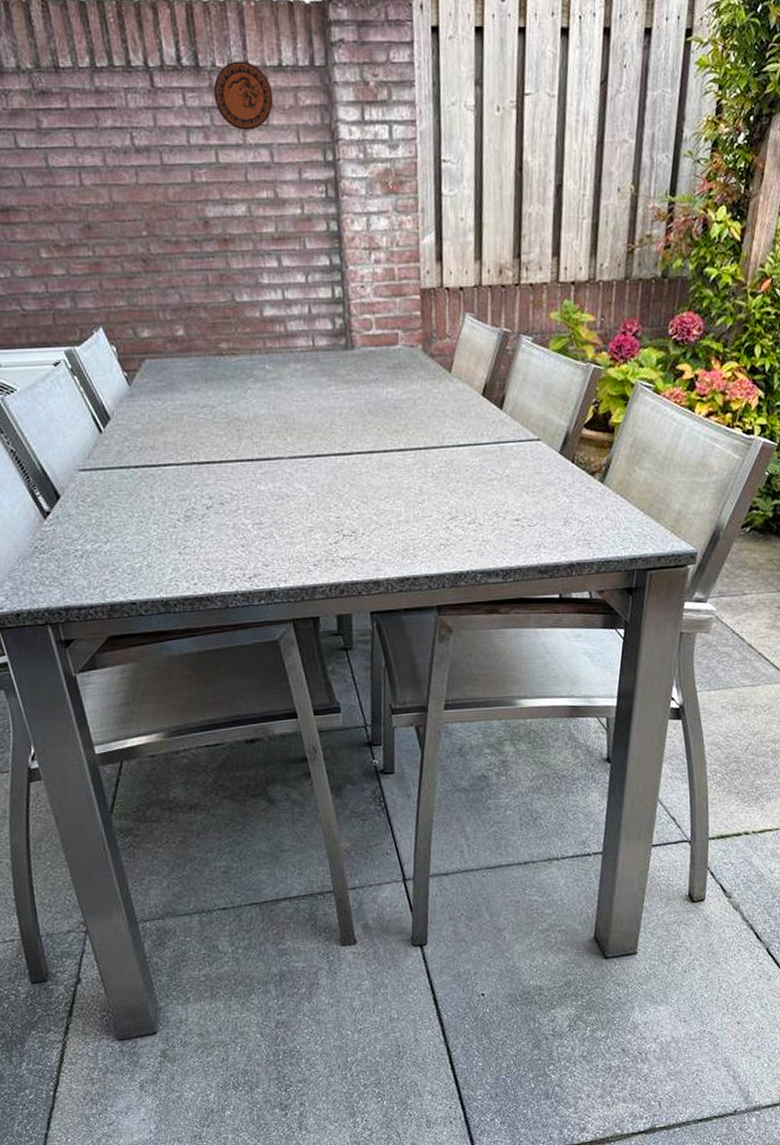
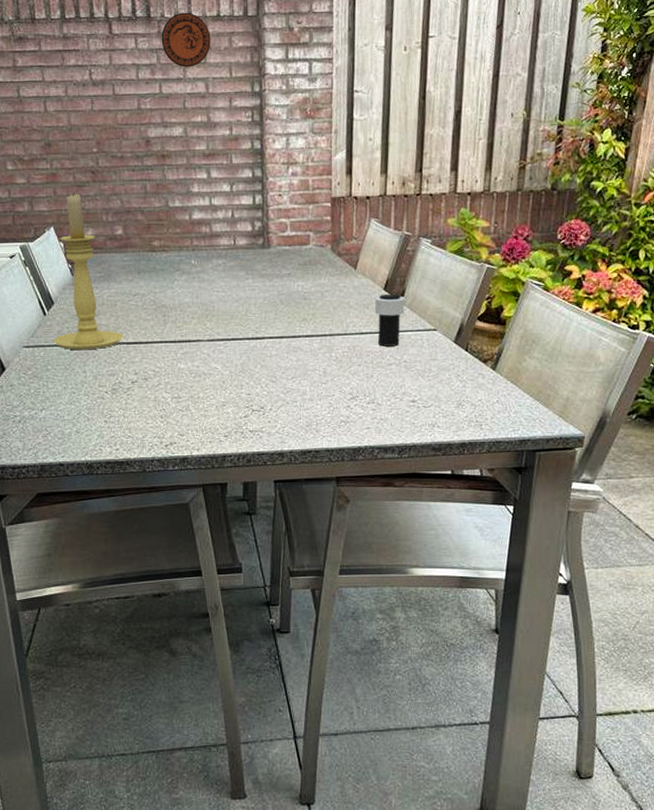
candle holder: none [112,284,195,473] -> present [53,191,124,350]
cup: none [472,400,506,460] -> present [374,293,406,346]

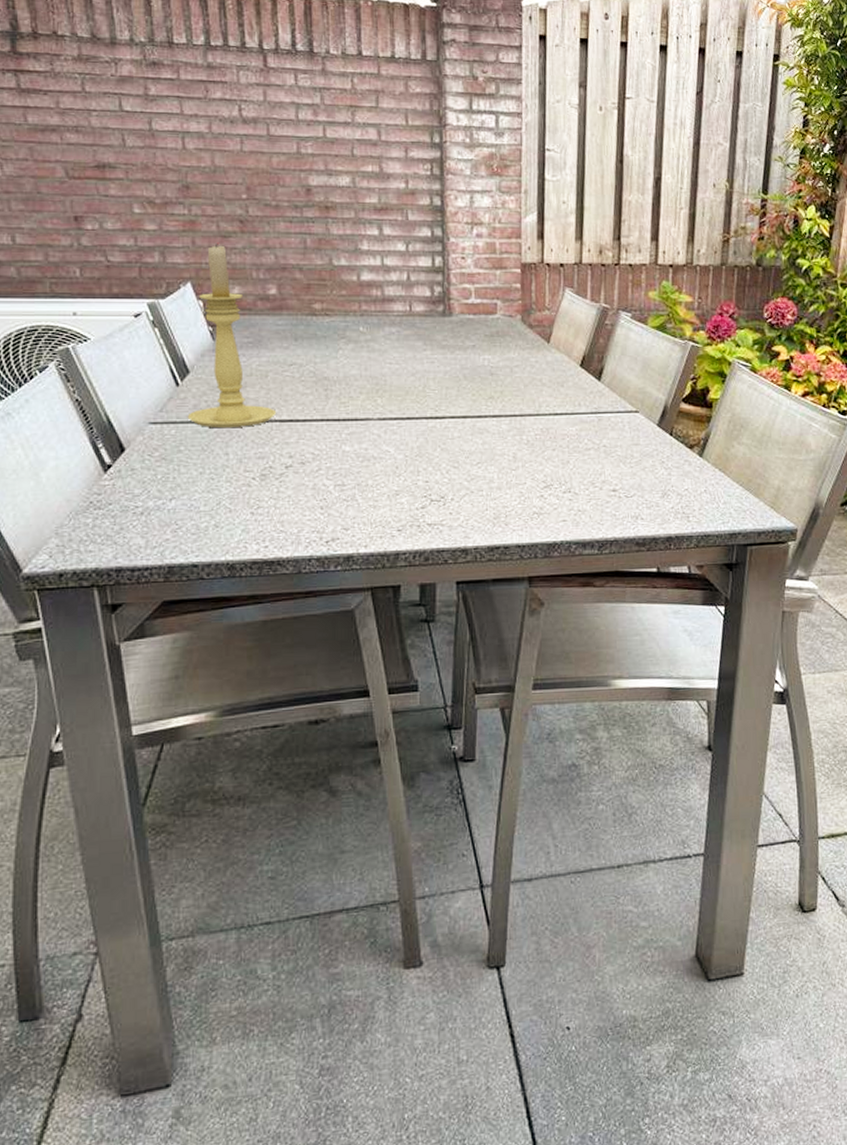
decorative plate: present [161,12,211,67] -> none [326,50,384,111]
cup: present [374,293,406,346] -> none [570,371,604,429]

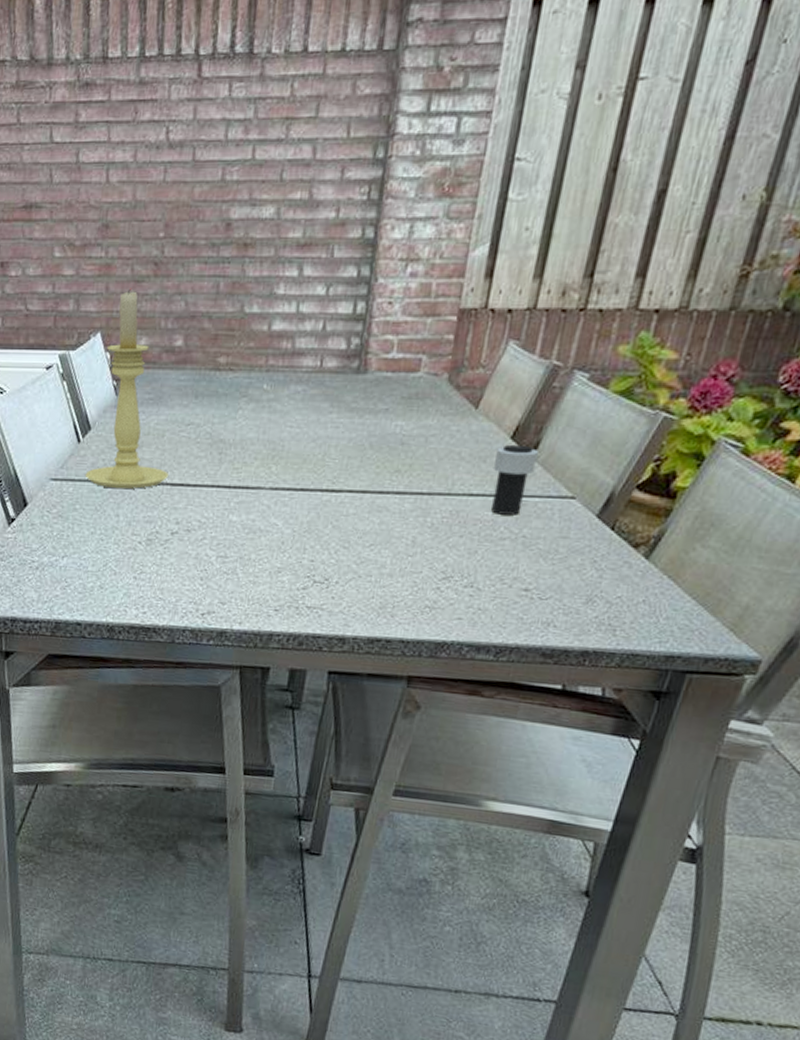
cup: none [570,371,604,429] -> present [491,444,540,515]

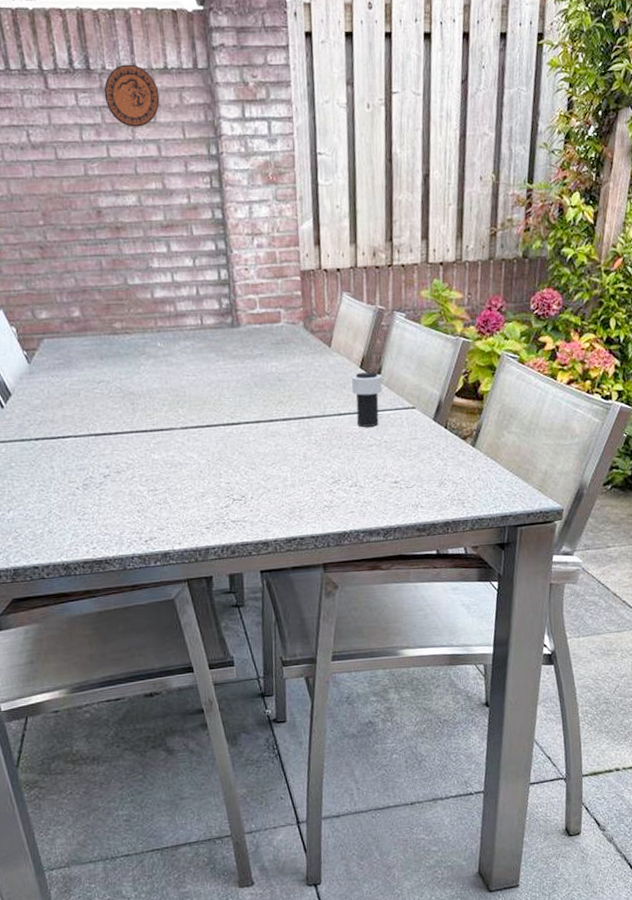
candle holder: present [85,288,169,489] -> none [12,270,92,445]
decorative plate: none [262,46,329,124] -> present [104,64,160,127]

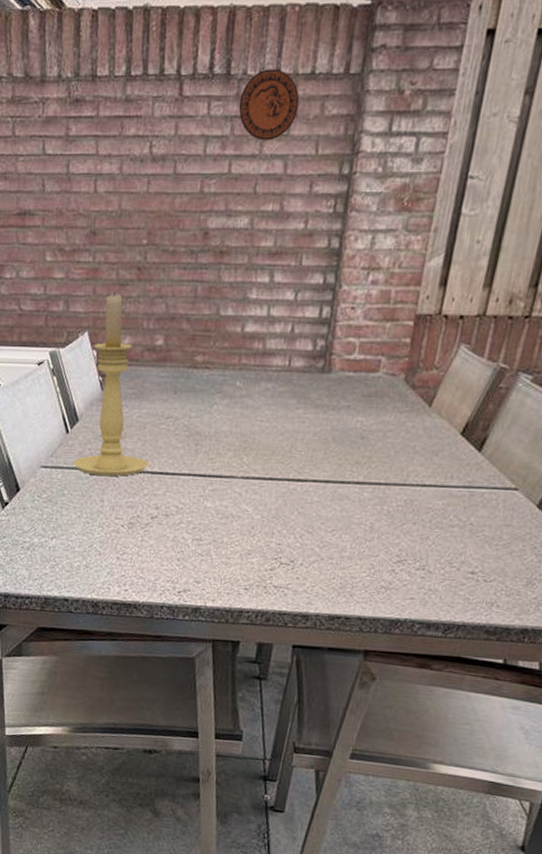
candle holder: none [12,270,92,445] -> present [72,291,150,477]
cup: present [351,371,383,427] -> none [442,439,487,505]

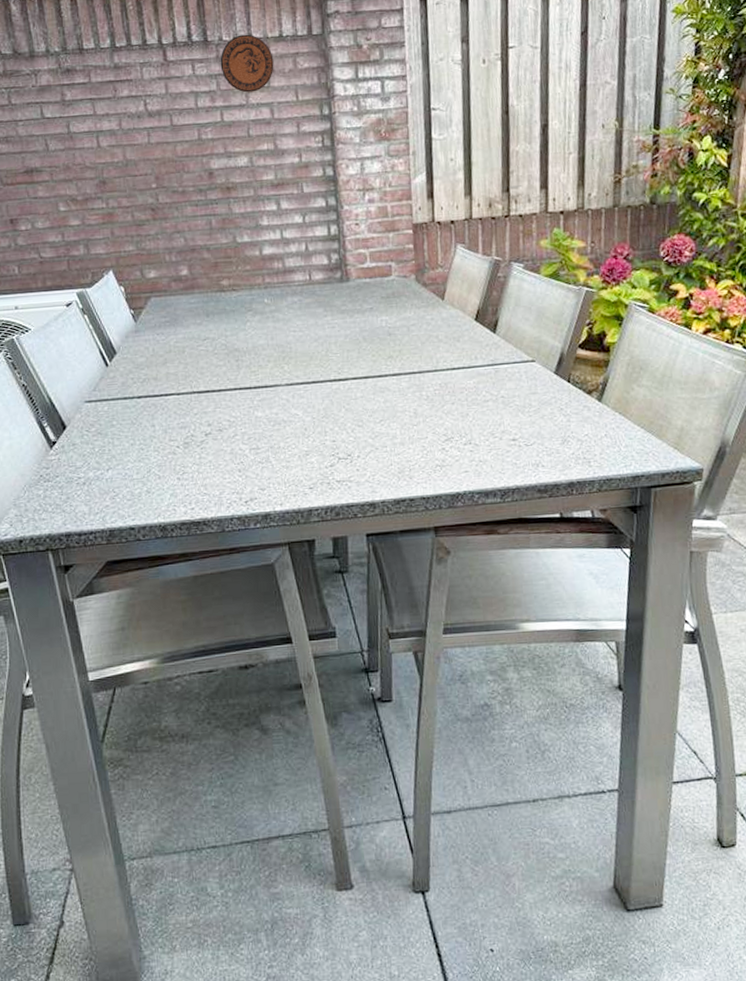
candle holder: present [72,291,150,477] -> none [117,231,195,403]

